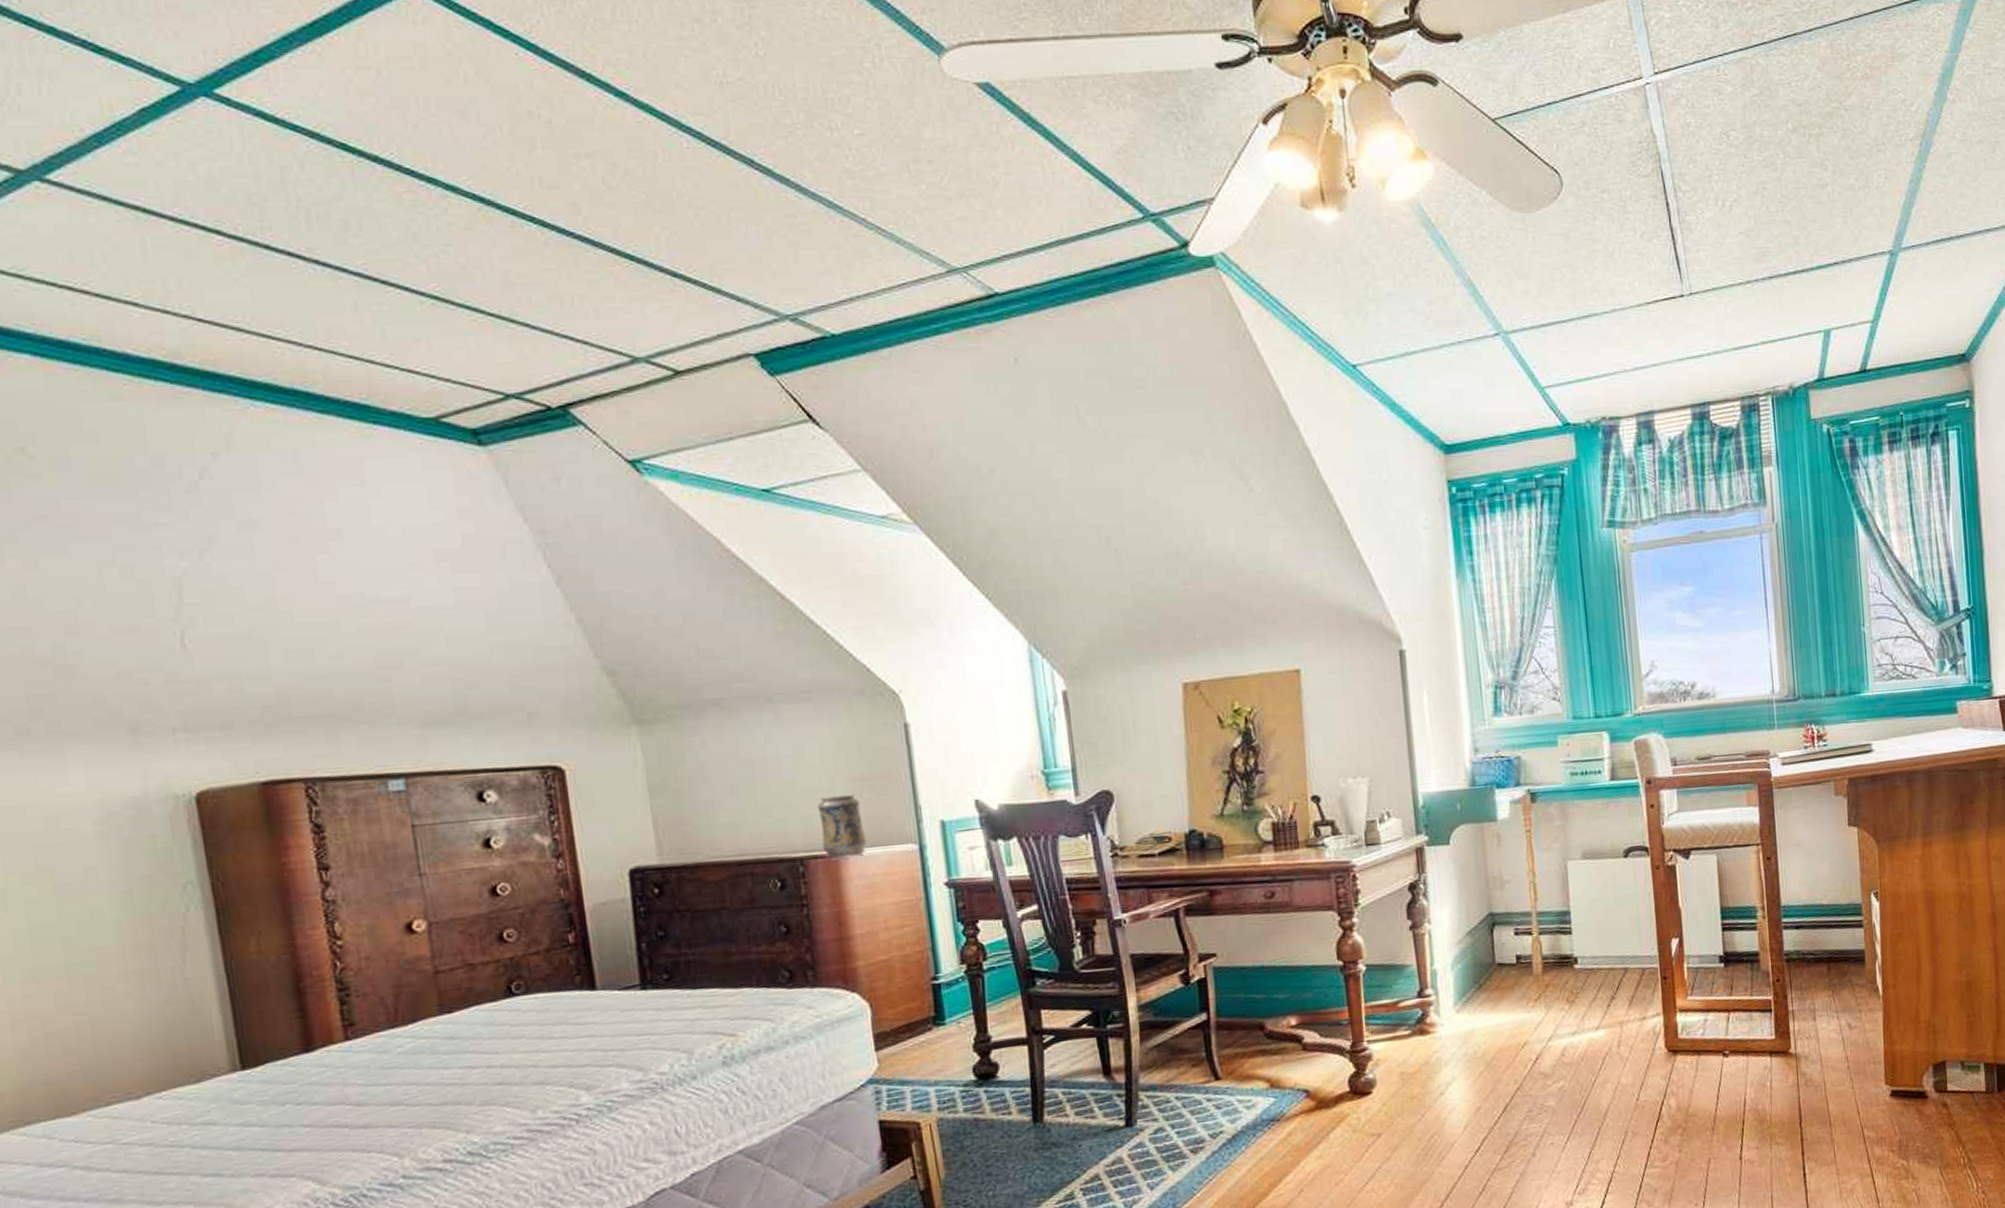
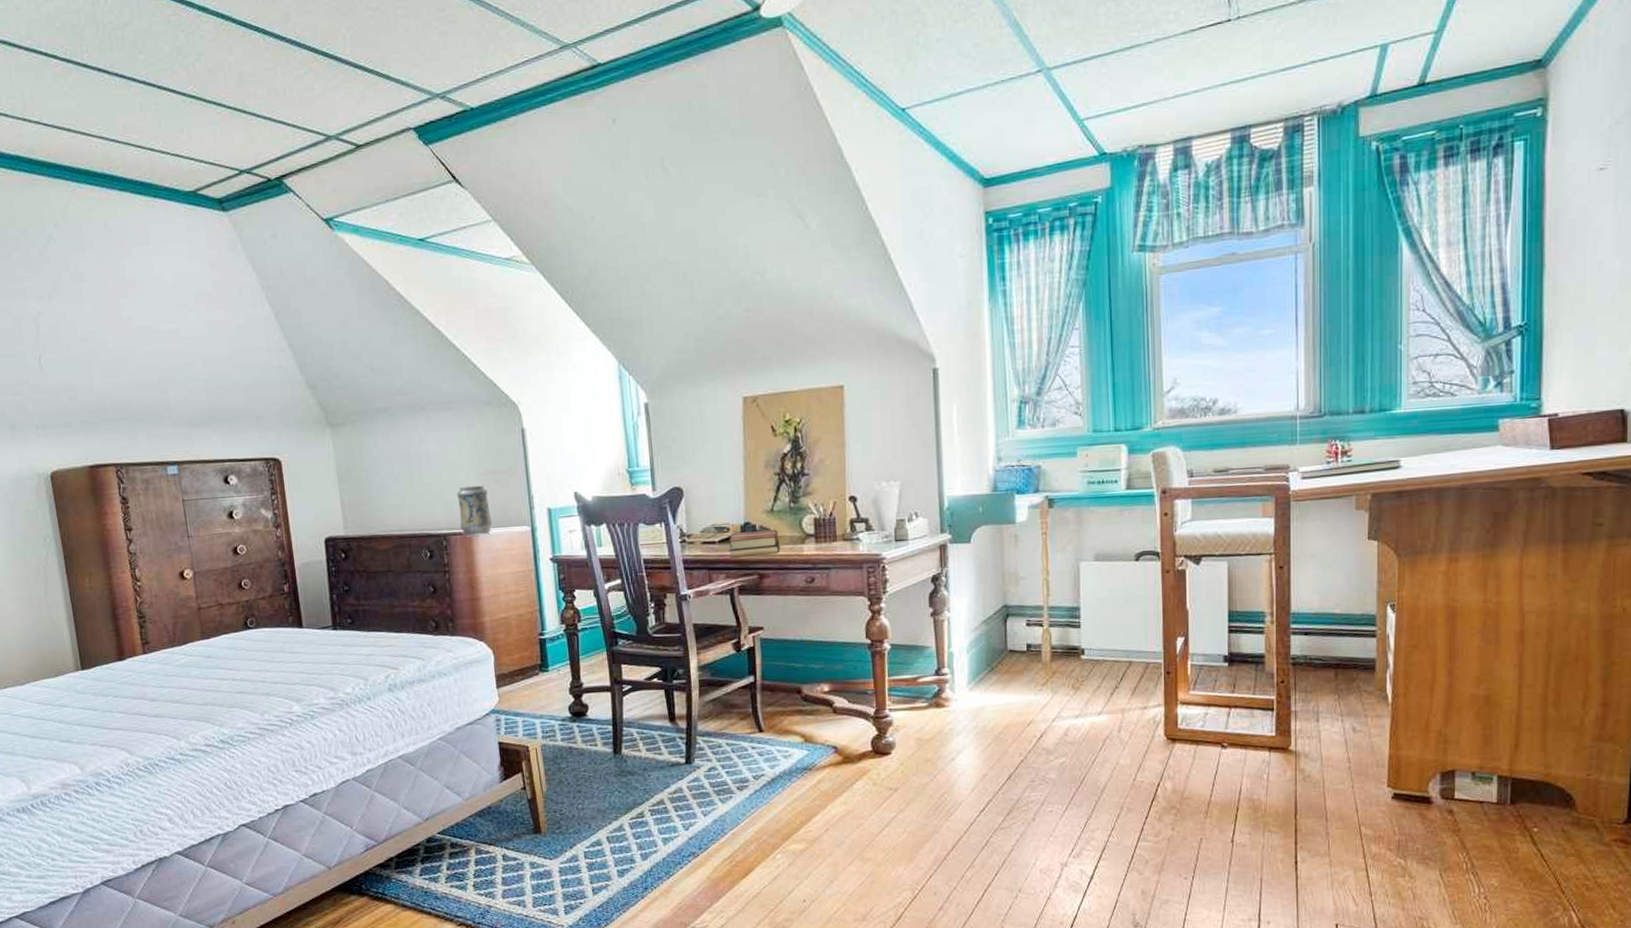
books: none [1171,837,1233,873] -> present [728,529,780,558]

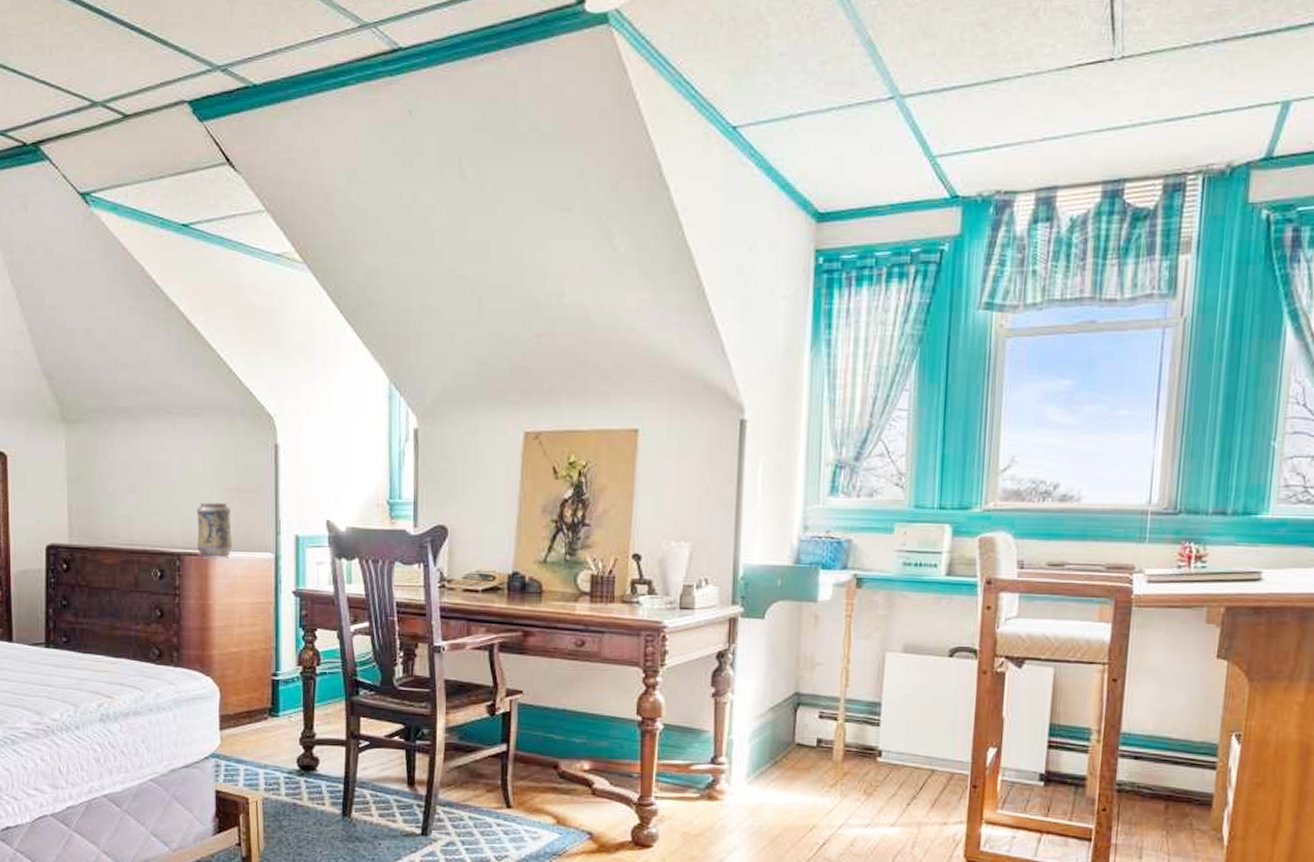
books: present [728,529,780,558] -> none [492,582,550,611]

